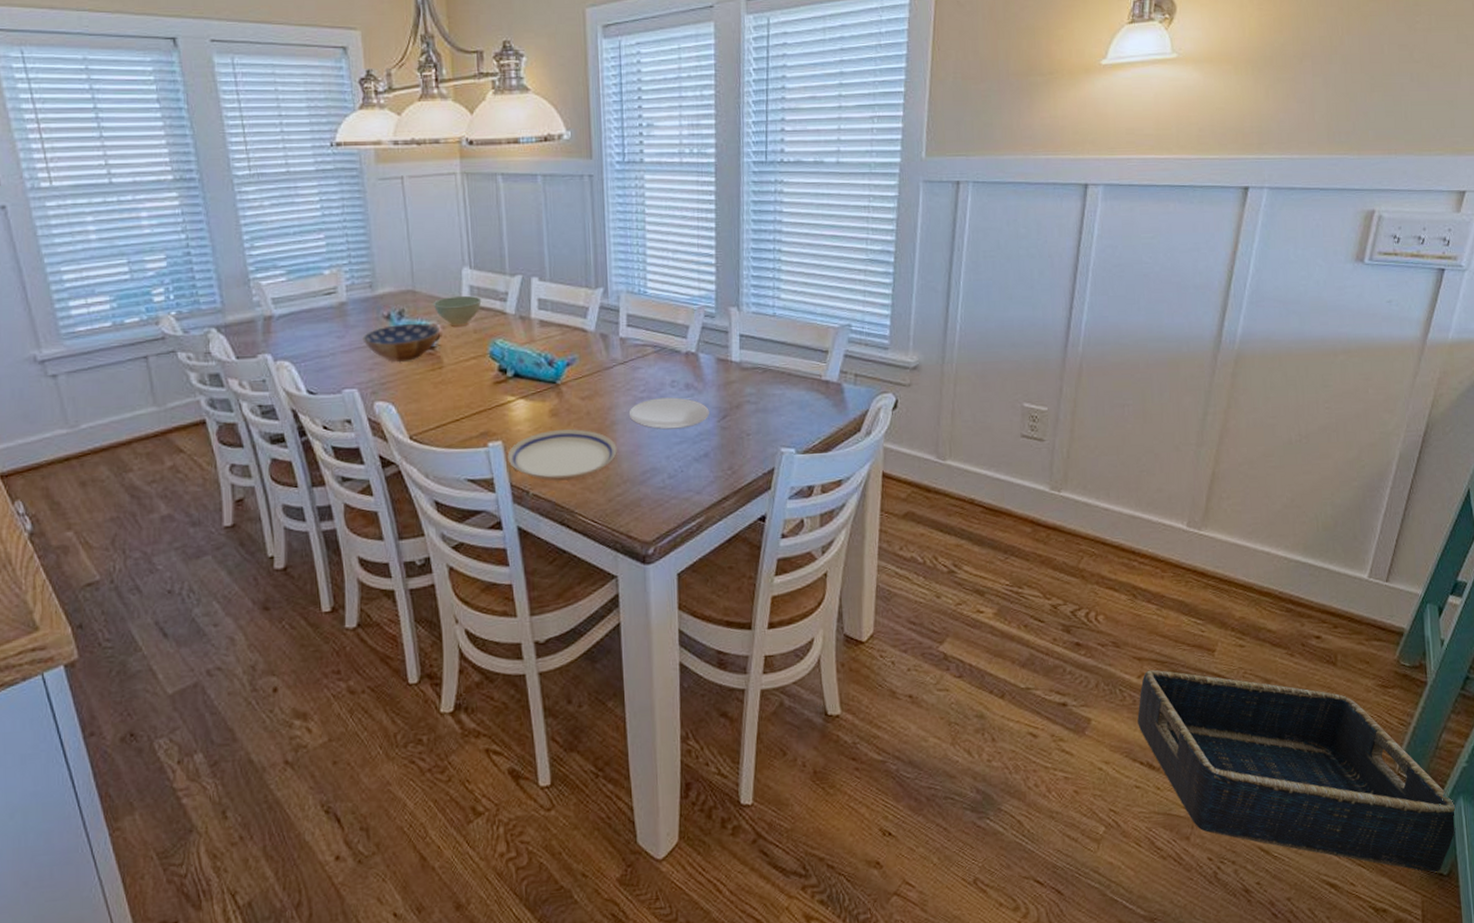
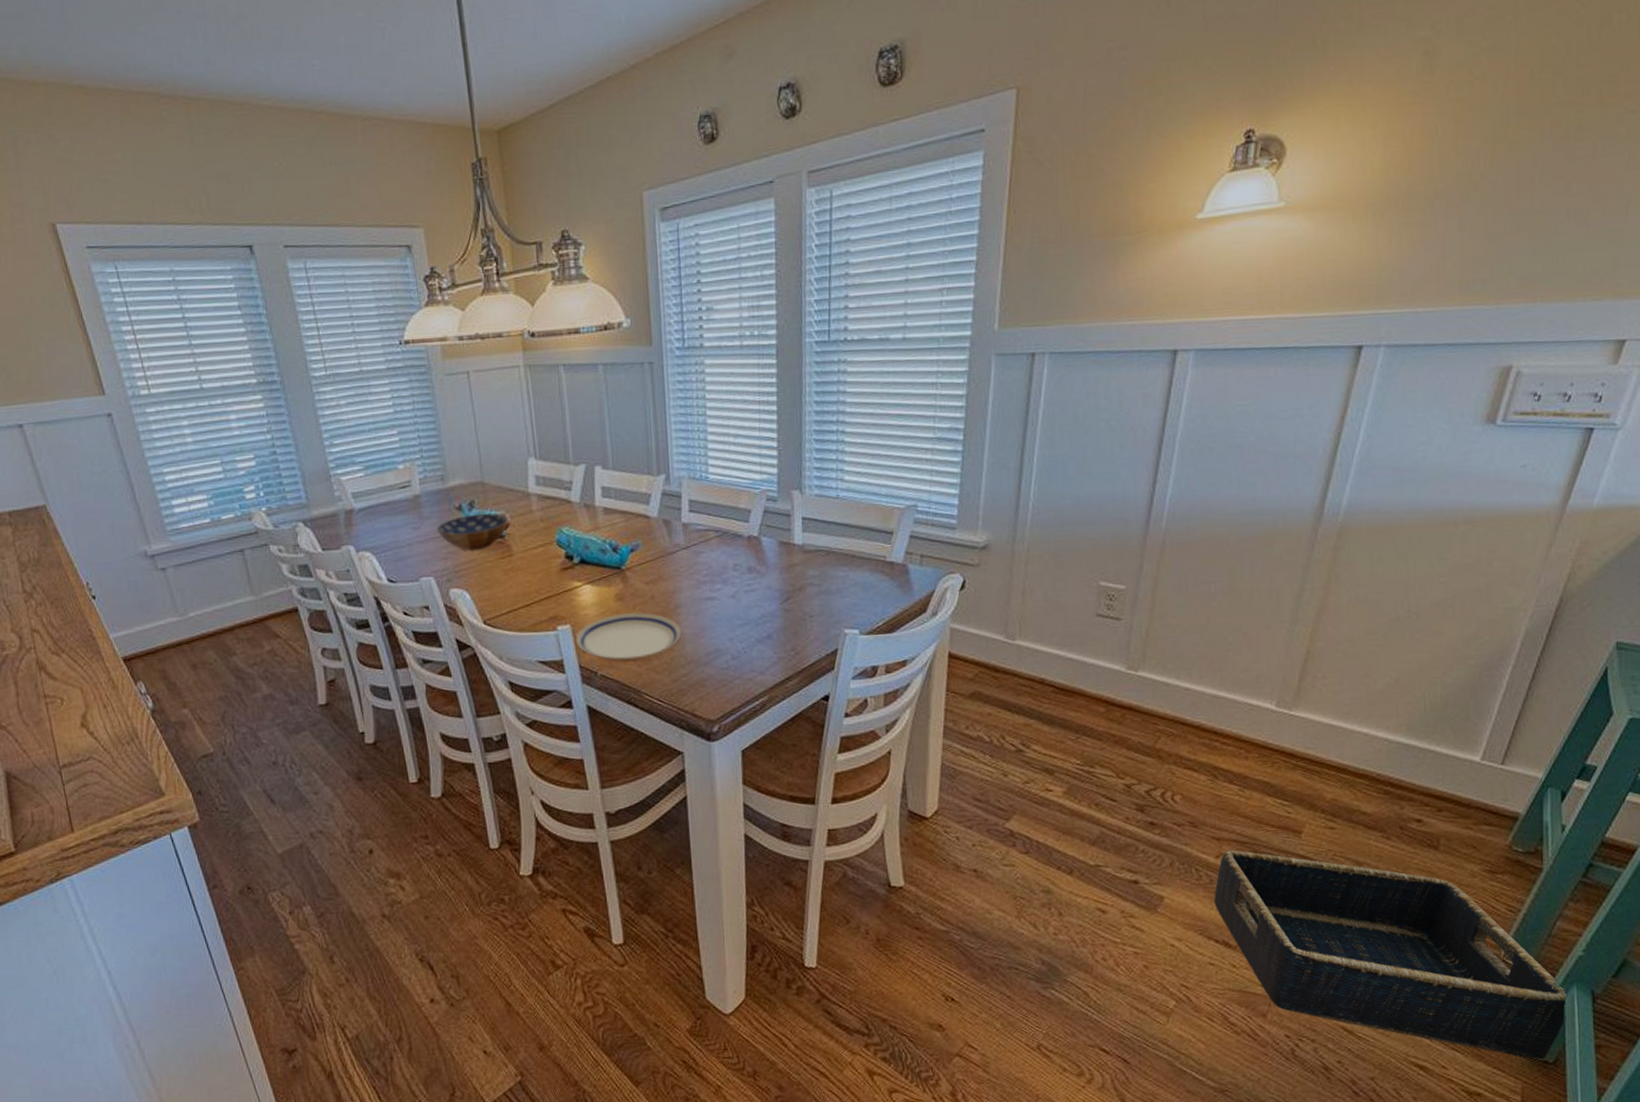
bowl: present [433,295,482,327] -> none [501,485,548,516]
plate: present [628,397,710,431] -> none [692,580,772,613]

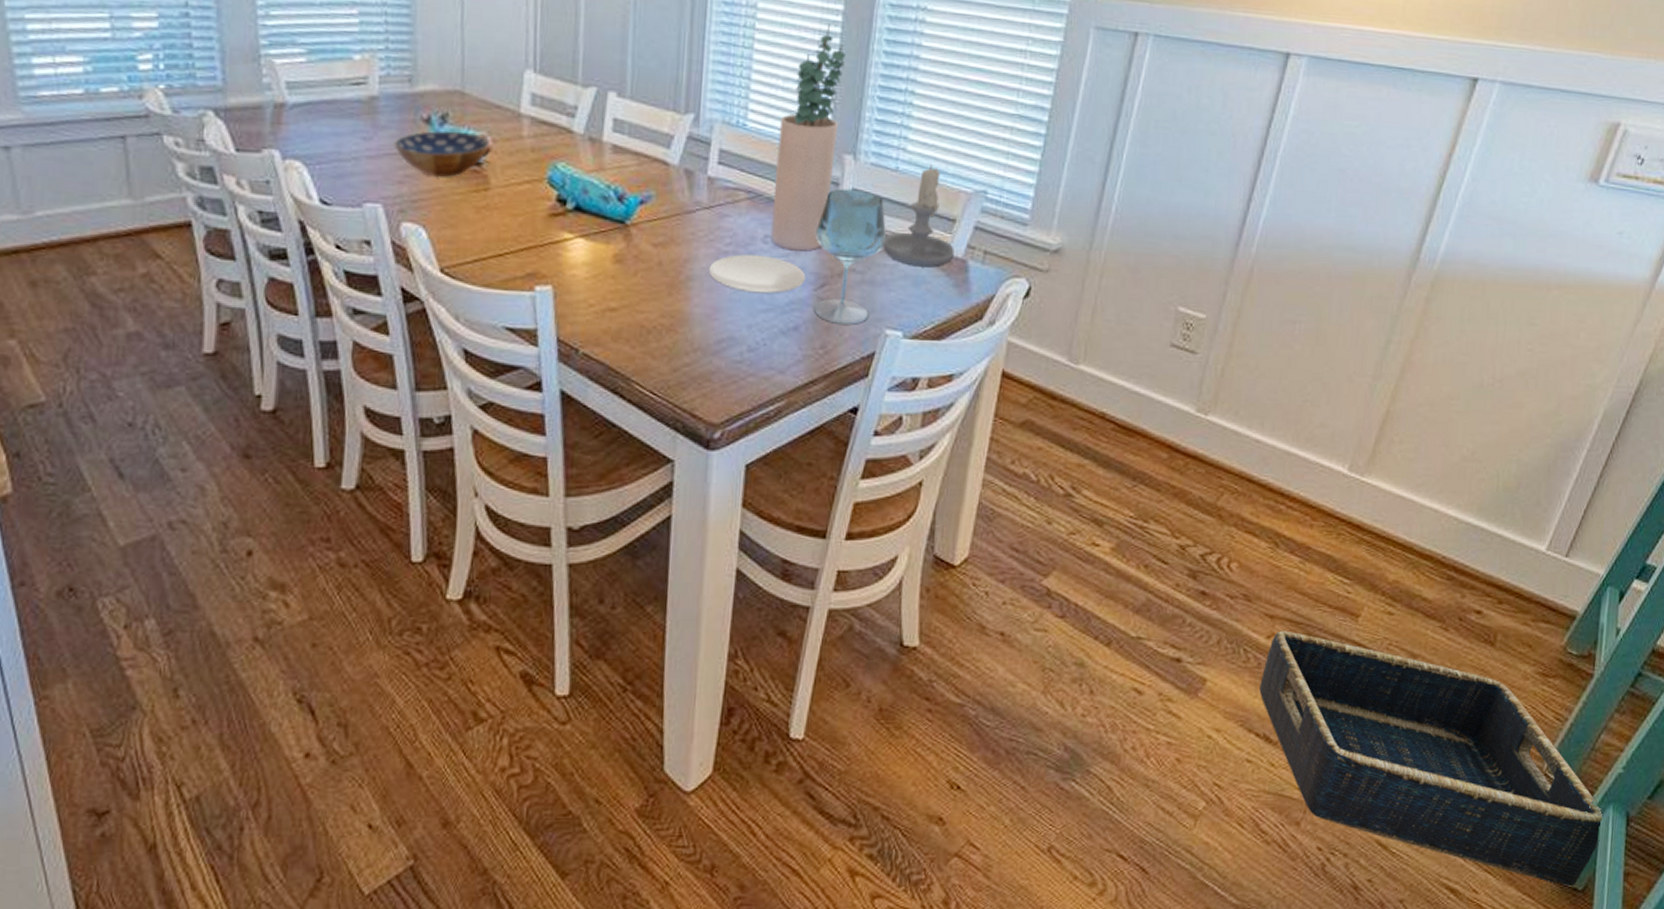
plate: present [576,612,681,663] -> none [557,279,690,343]
plate: none [692,580,772,613] -> present [708,254,806,295]
vase: none [735,385,785,574] -> present [770,23,847,252]
wine glass: none [775,517,836,630] -> present [814,188,887,326]
candle: none [834,489,895,575] -> present [883,164,955,268]

